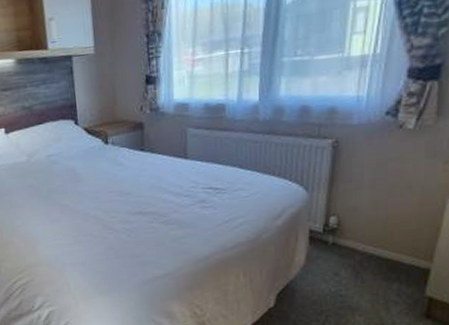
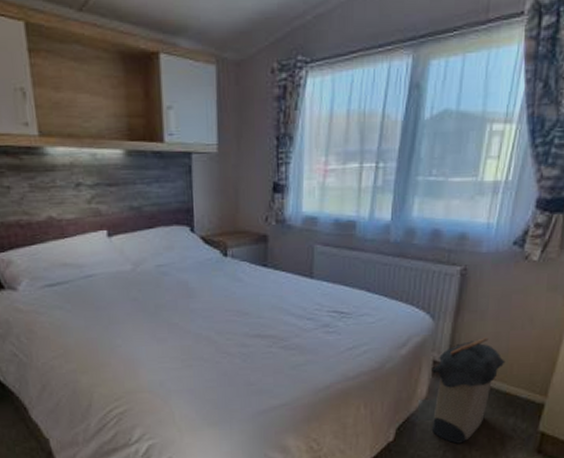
laundry hamper: none [309,206,385,309] -> present [431,337,506,444]

